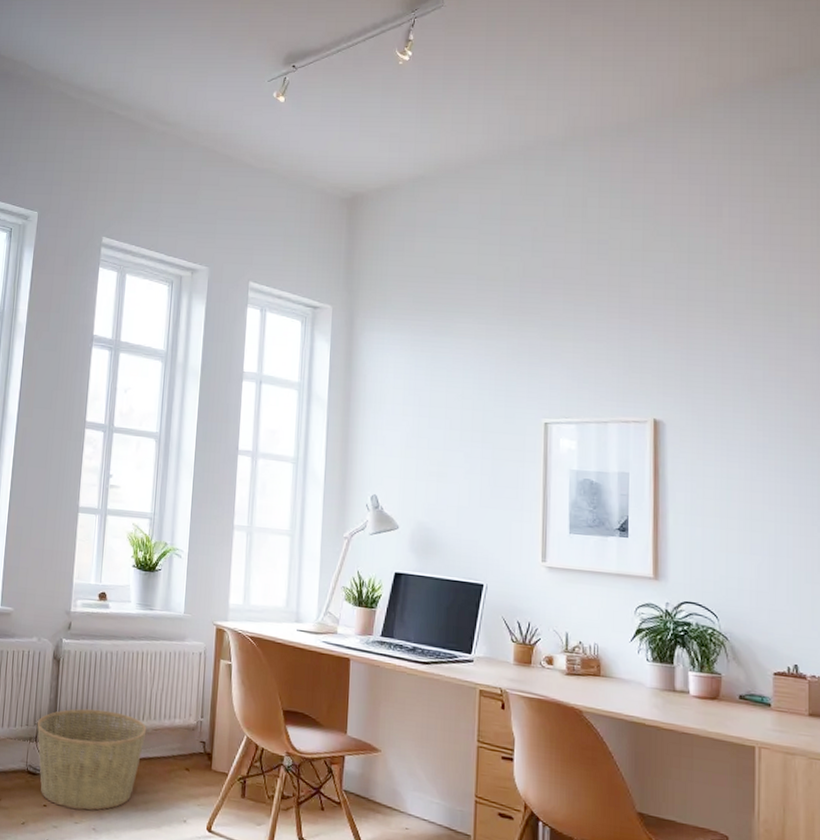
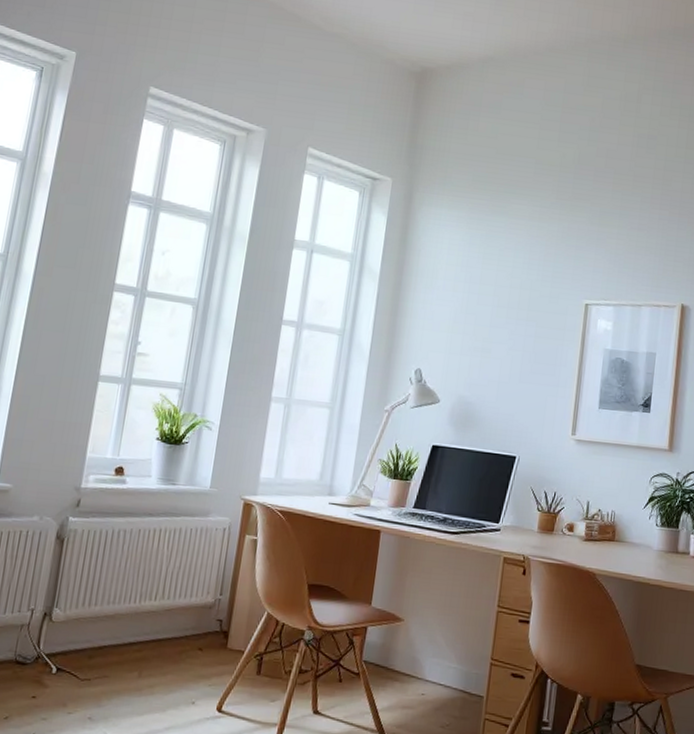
basket: present [37,708,147,811] -> none [30,591,159,699]

